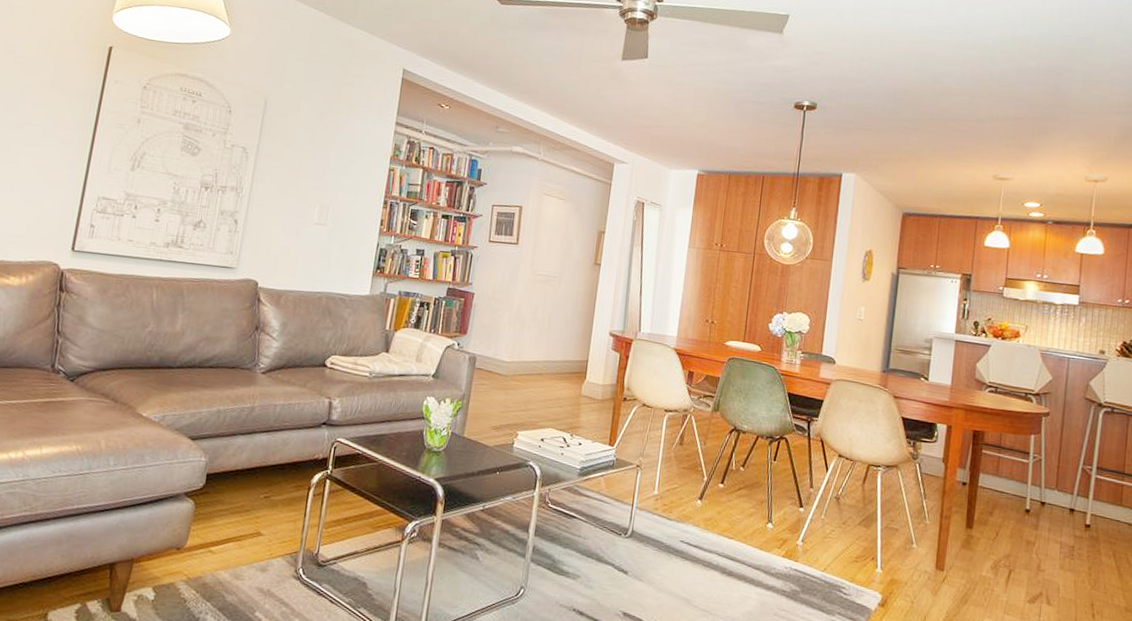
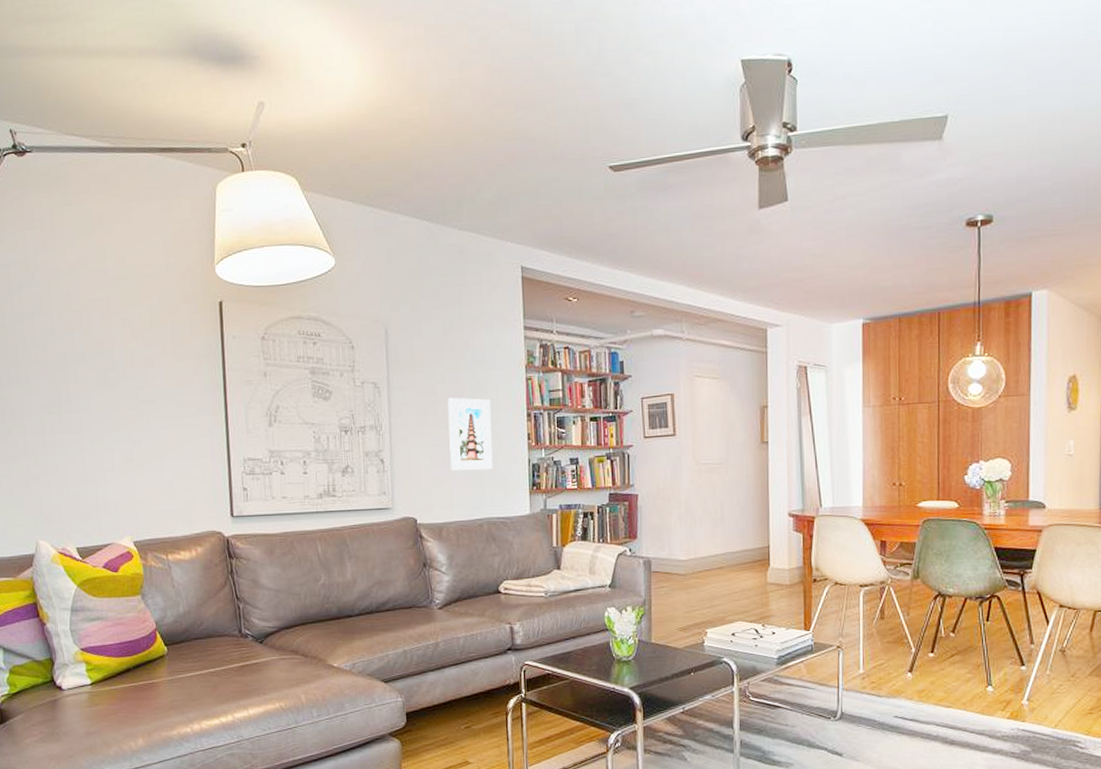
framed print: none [301,173,352,248] -> present [447,397,493,471]

